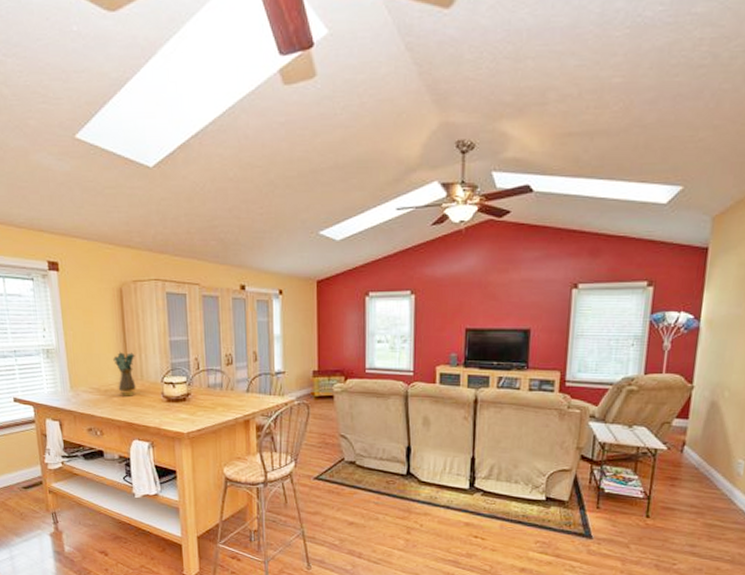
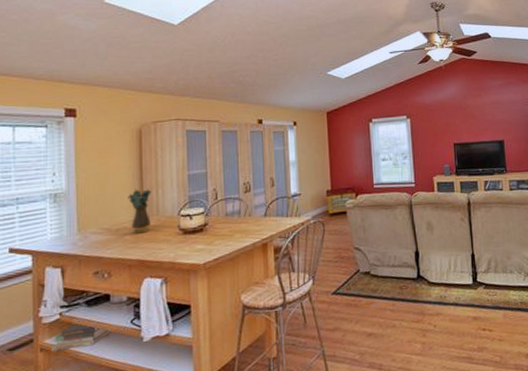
books: none [57,471,108,495] -> present [50,321,112,352]

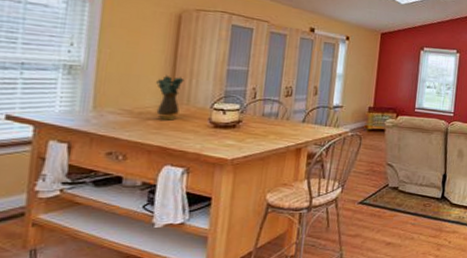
books: present [50,321,112,352] -> none [44,200,121,228]

